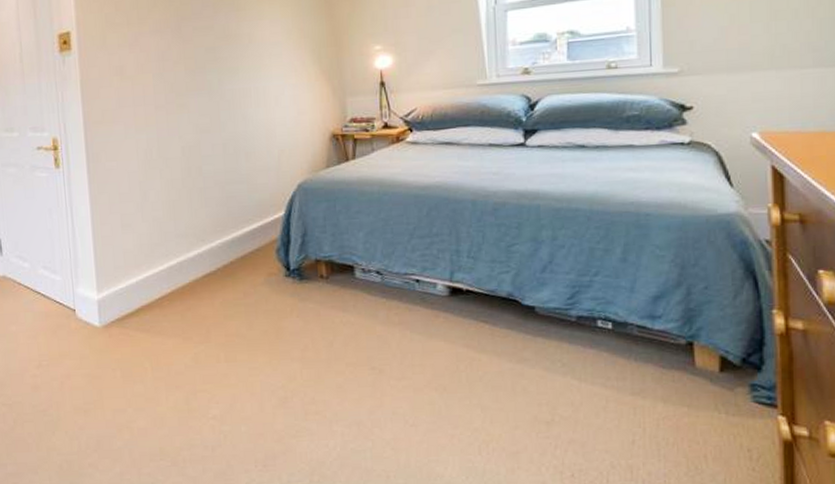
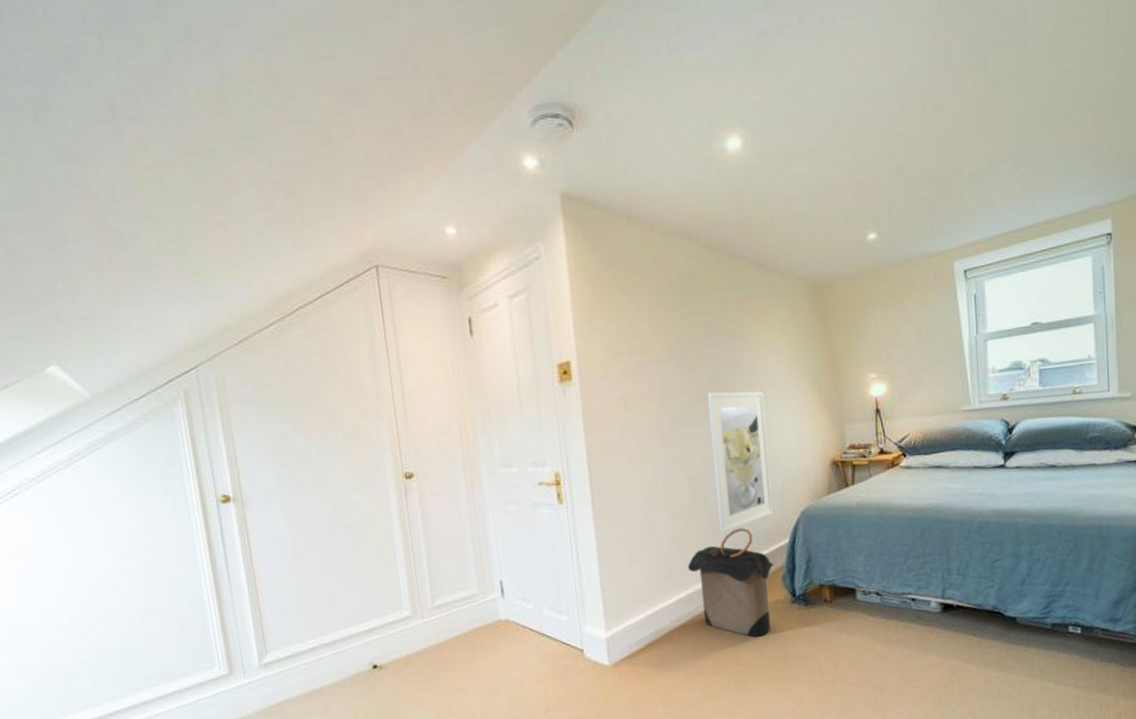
laundry hamper: none [180,198,269,309] -> present [688,527,775,637]
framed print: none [203,62,269,203] -> present [707,391,774,534]

